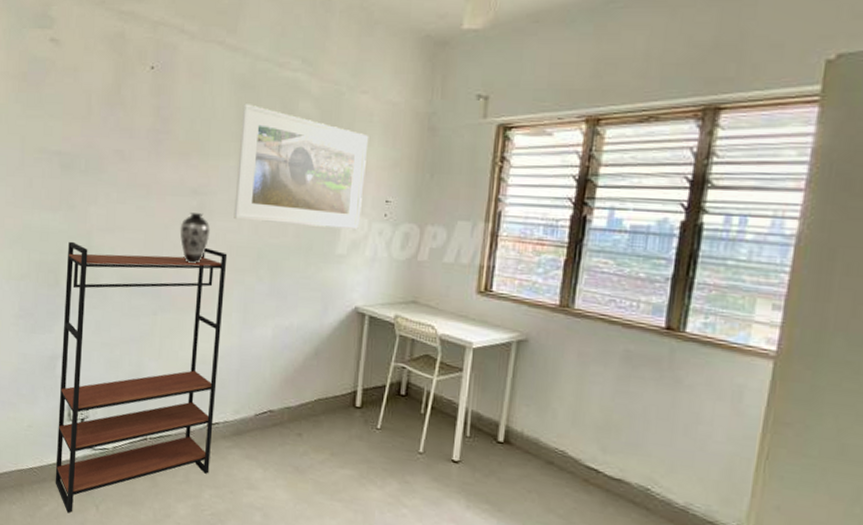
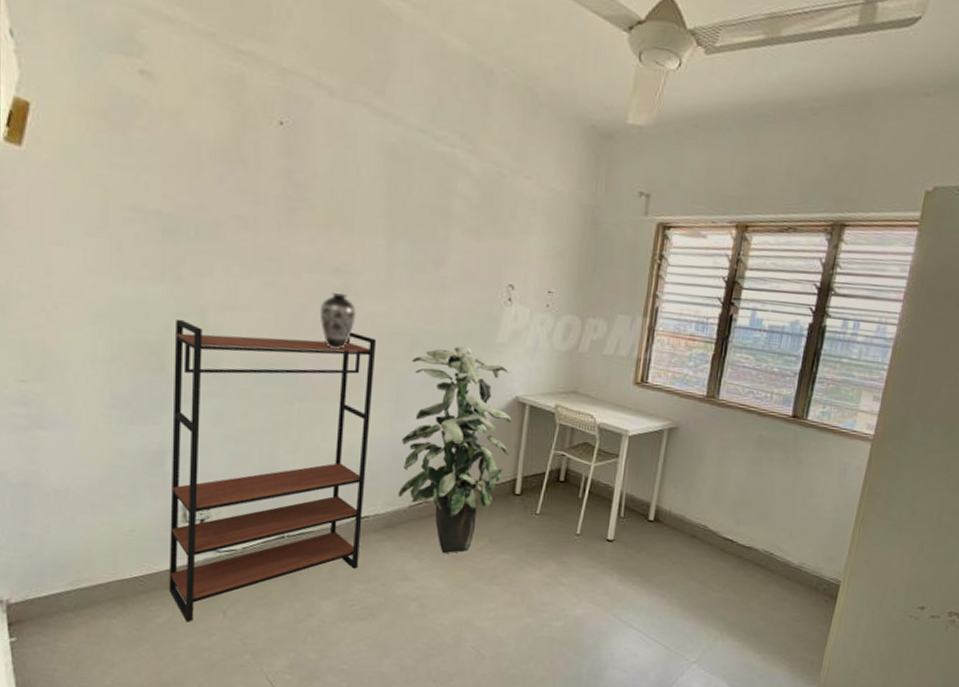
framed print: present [234,104,369,229] -> none [383,177,532,319]
indoor plant: none [244,258,352,465] -> present [397,346,512,553]

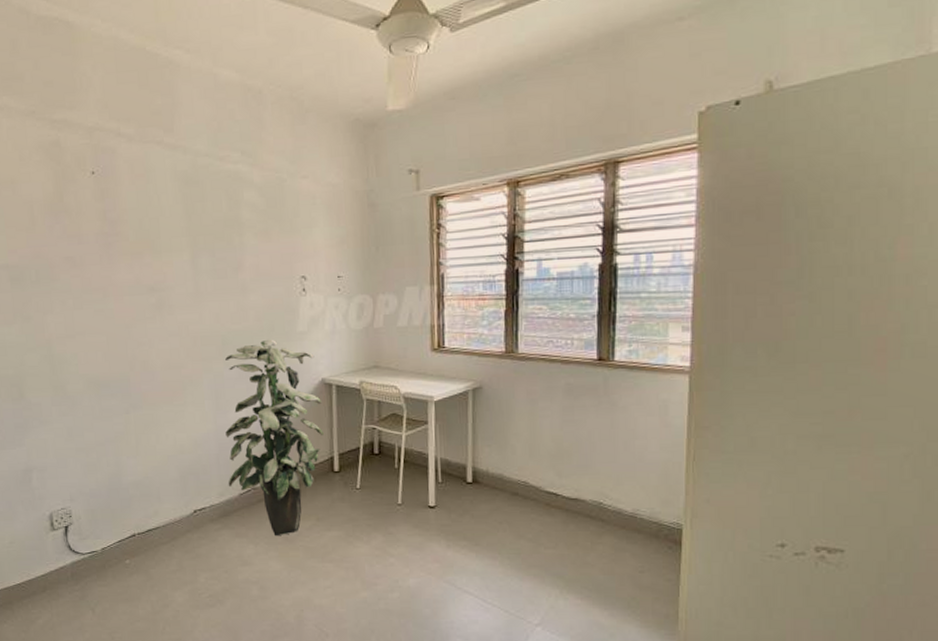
bookshelf: present [168,319,377,622] -> none [28,341,202,622]
decorative vase: present [319,293,357,349] -> none [141,309,173,358]

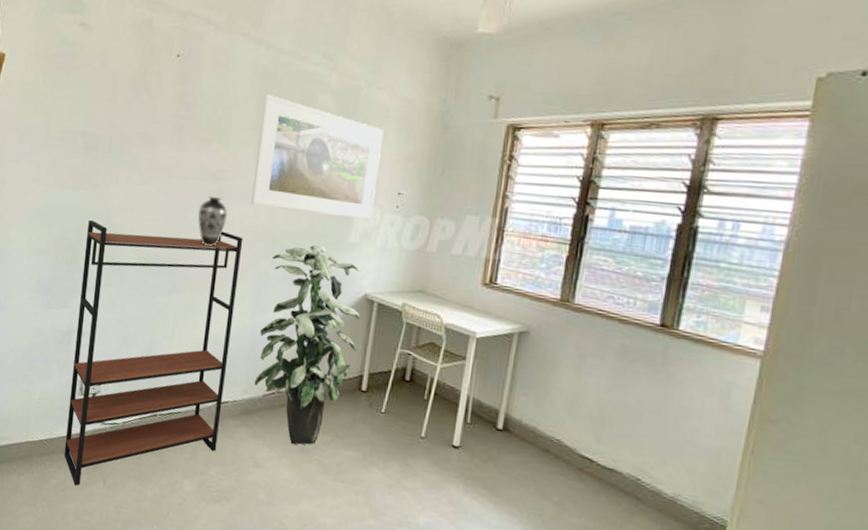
bookshelf: none [28,341,202,622] -> present [64,219,243,486]
decorative vase: none [141,309,173,358] -> present [197,197,228,246]
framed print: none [189,199,316,311] -> present [251,94,385,219]

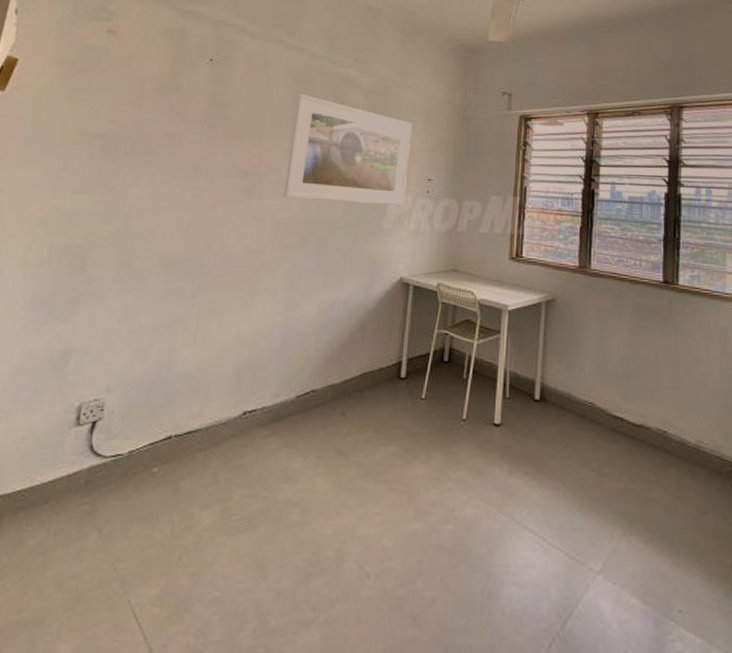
bookshelf: present [64,219,243,486] -> none [48,223,276,544]
decorative vase: present [197,197,228,246] -> none [227,192,260,242]
indoor plant: present [254,244,361,445] -> none [286,233,397,448]

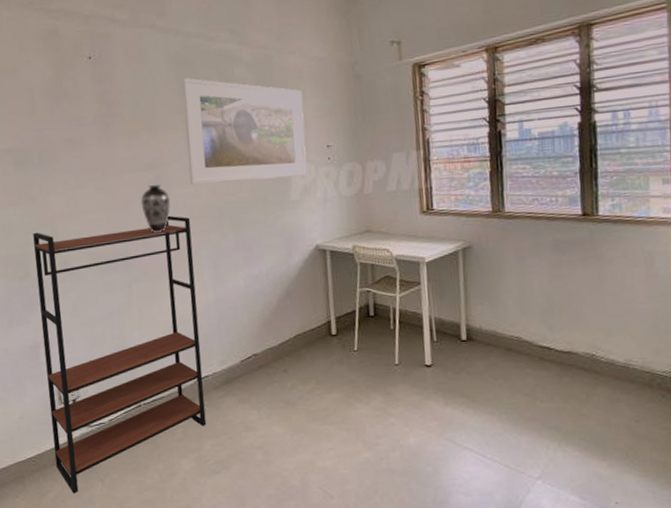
bookshelf: none [48,223,276,544] -> present [33,215,207,494]
decorative vase: none [227,192,260,242] -> present [140,185,171,233]

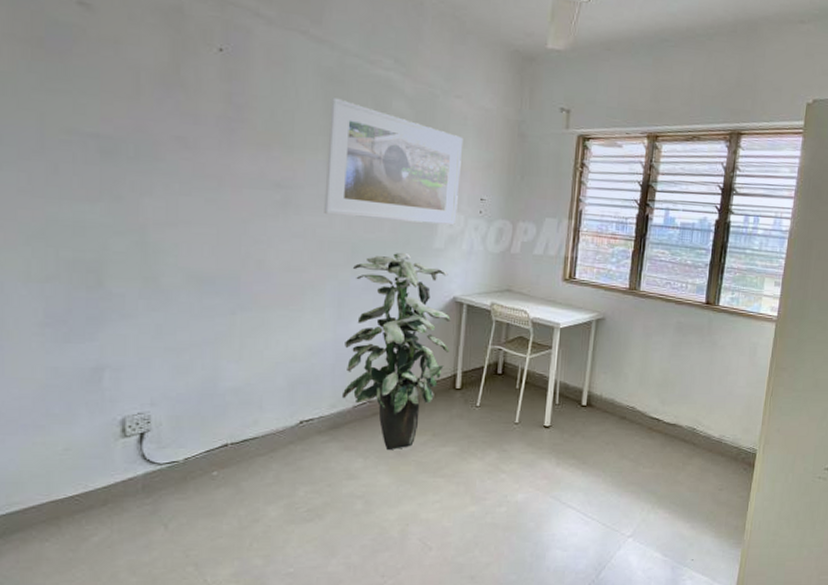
bookshelf: present [33,215,207,494] -> none [106,236,318,539]
decorative vase: present [140,185,171,233] -> none [261,207,298,259]
indoor plant: none [222,209,320,400] -> present [341,252,451,449]

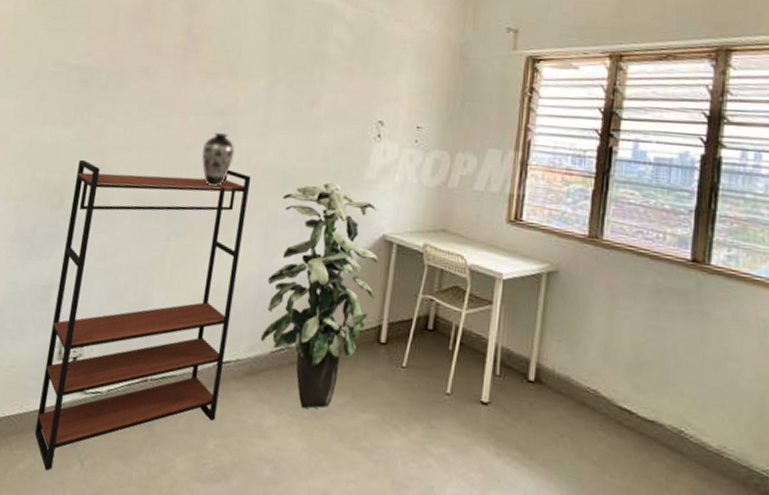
bookshelf: none [106,236,318,539] -> present [34,159,251,471]
decorative vase: none [261,207,298,259] -> present [202,133,235,186]
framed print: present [324,98,464,225] -> none [260,26,402,154]

